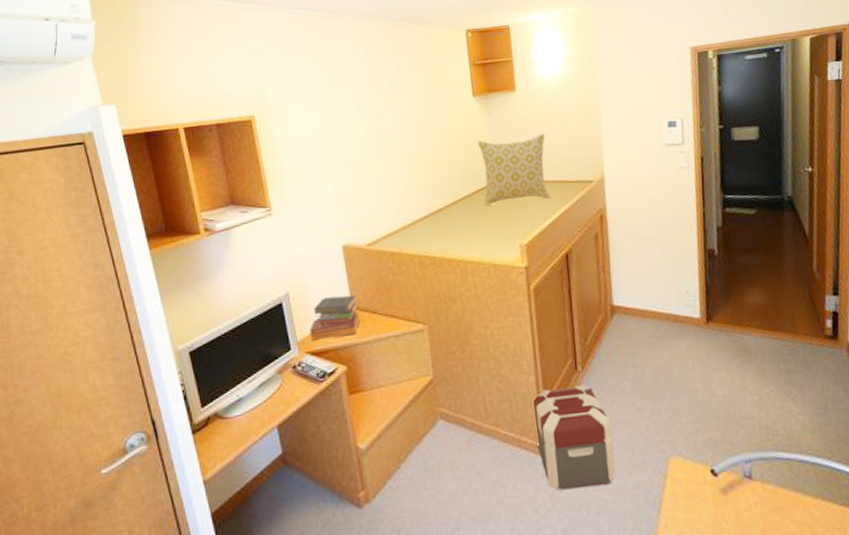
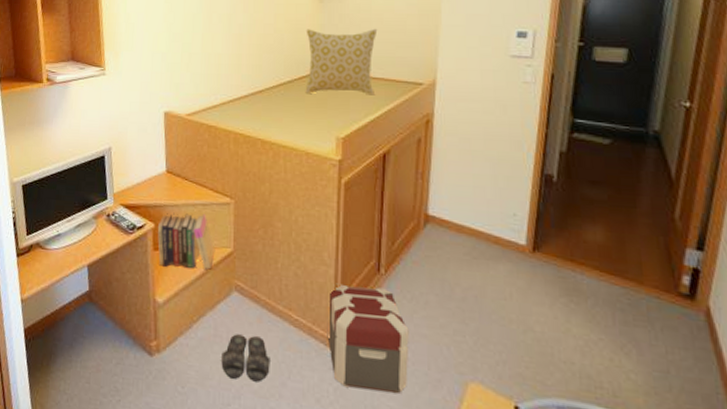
books: present [309,294,360,341] -> none [125,157,172,197]
books: none [350,345,415,410] -> present [157,212,215,270]
slippers: none [434,461,485,511] -> present [221,334,270,382]

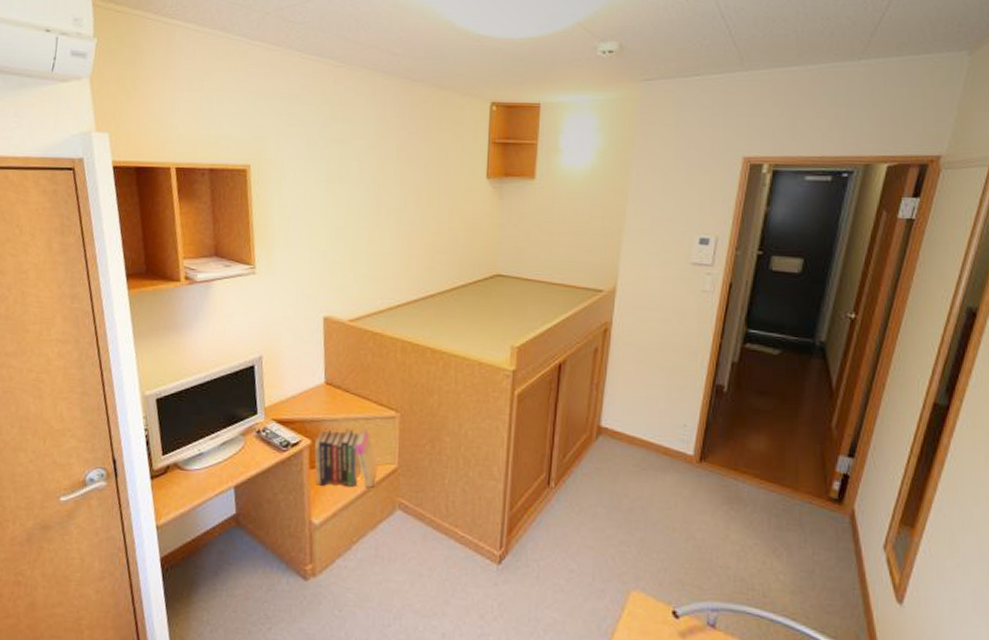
slippers: present [221,334,270,382] -> none [382,554,434,602]
pillow: present [305,28,378,95] -> none [480,228,559,302]
storage box: present [327,283,409,394] -> none [493,498,576,606]

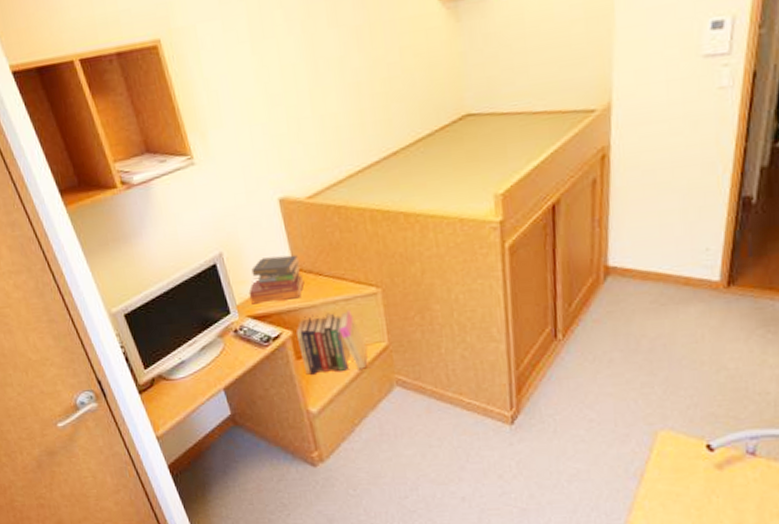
books: none [278,367,332,410] -> present [248,254,304,305]

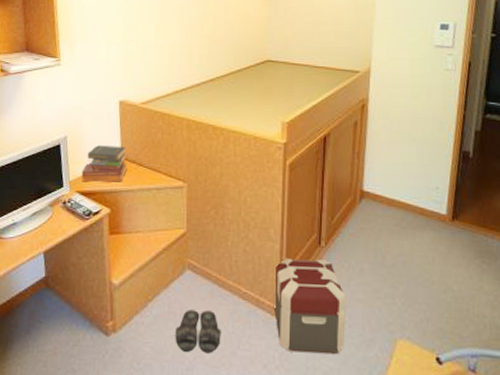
books: present [295,309,368,375] -> none [113,197,169,250]
slippers: none [391,427,446,472] -> present [175,310,221,353]
storage box: none [501,354,594,459] -> present [273,257,346,355]

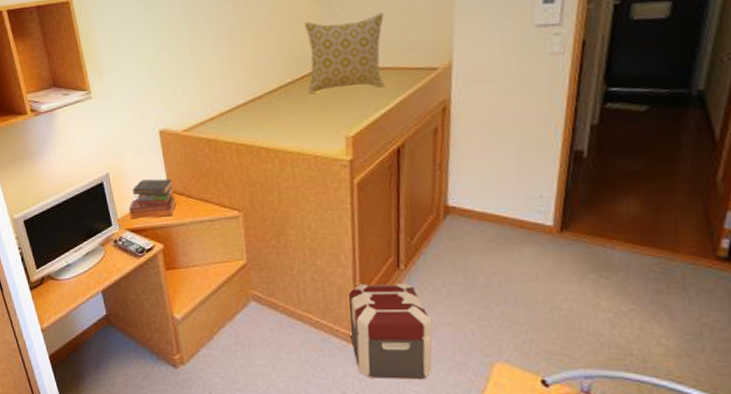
slippers: present [175,310,221,353] -> none [245,340,294,382]
pillow: none [253,20,319,83] -> present [304,12,384,93]

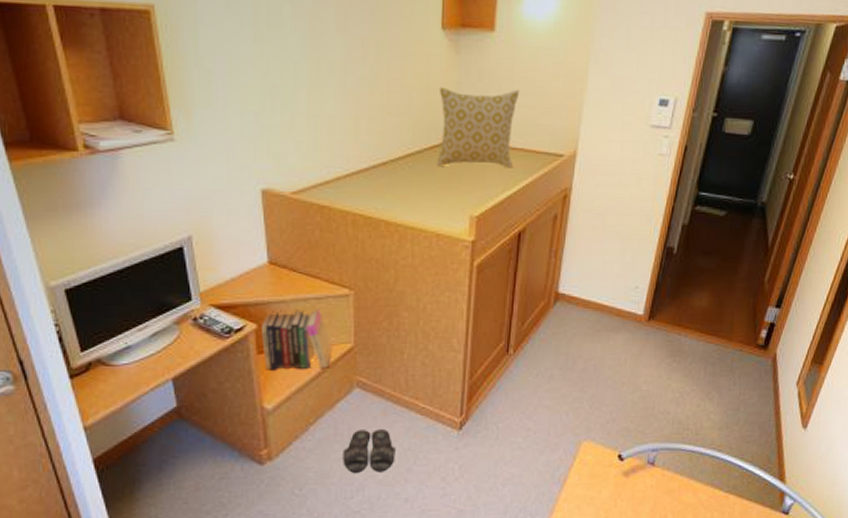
books: present [129,178,177,219] -> none [215,247,277,293]
books: none [166,229,229,284] -> present [260,308,333,370]
slippers: none [245,340,294,382] -> present [343,429,396,473]
storage box: present [347,283,433,380] -> none [454,367,533,463]

